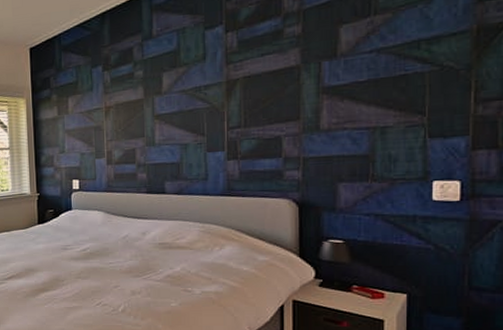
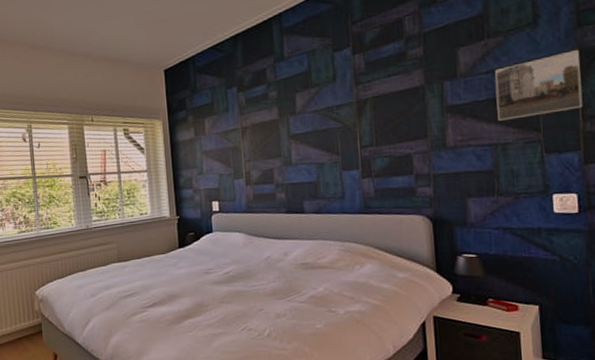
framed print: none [378,27,478,103] -> present [495,50,583,121]

